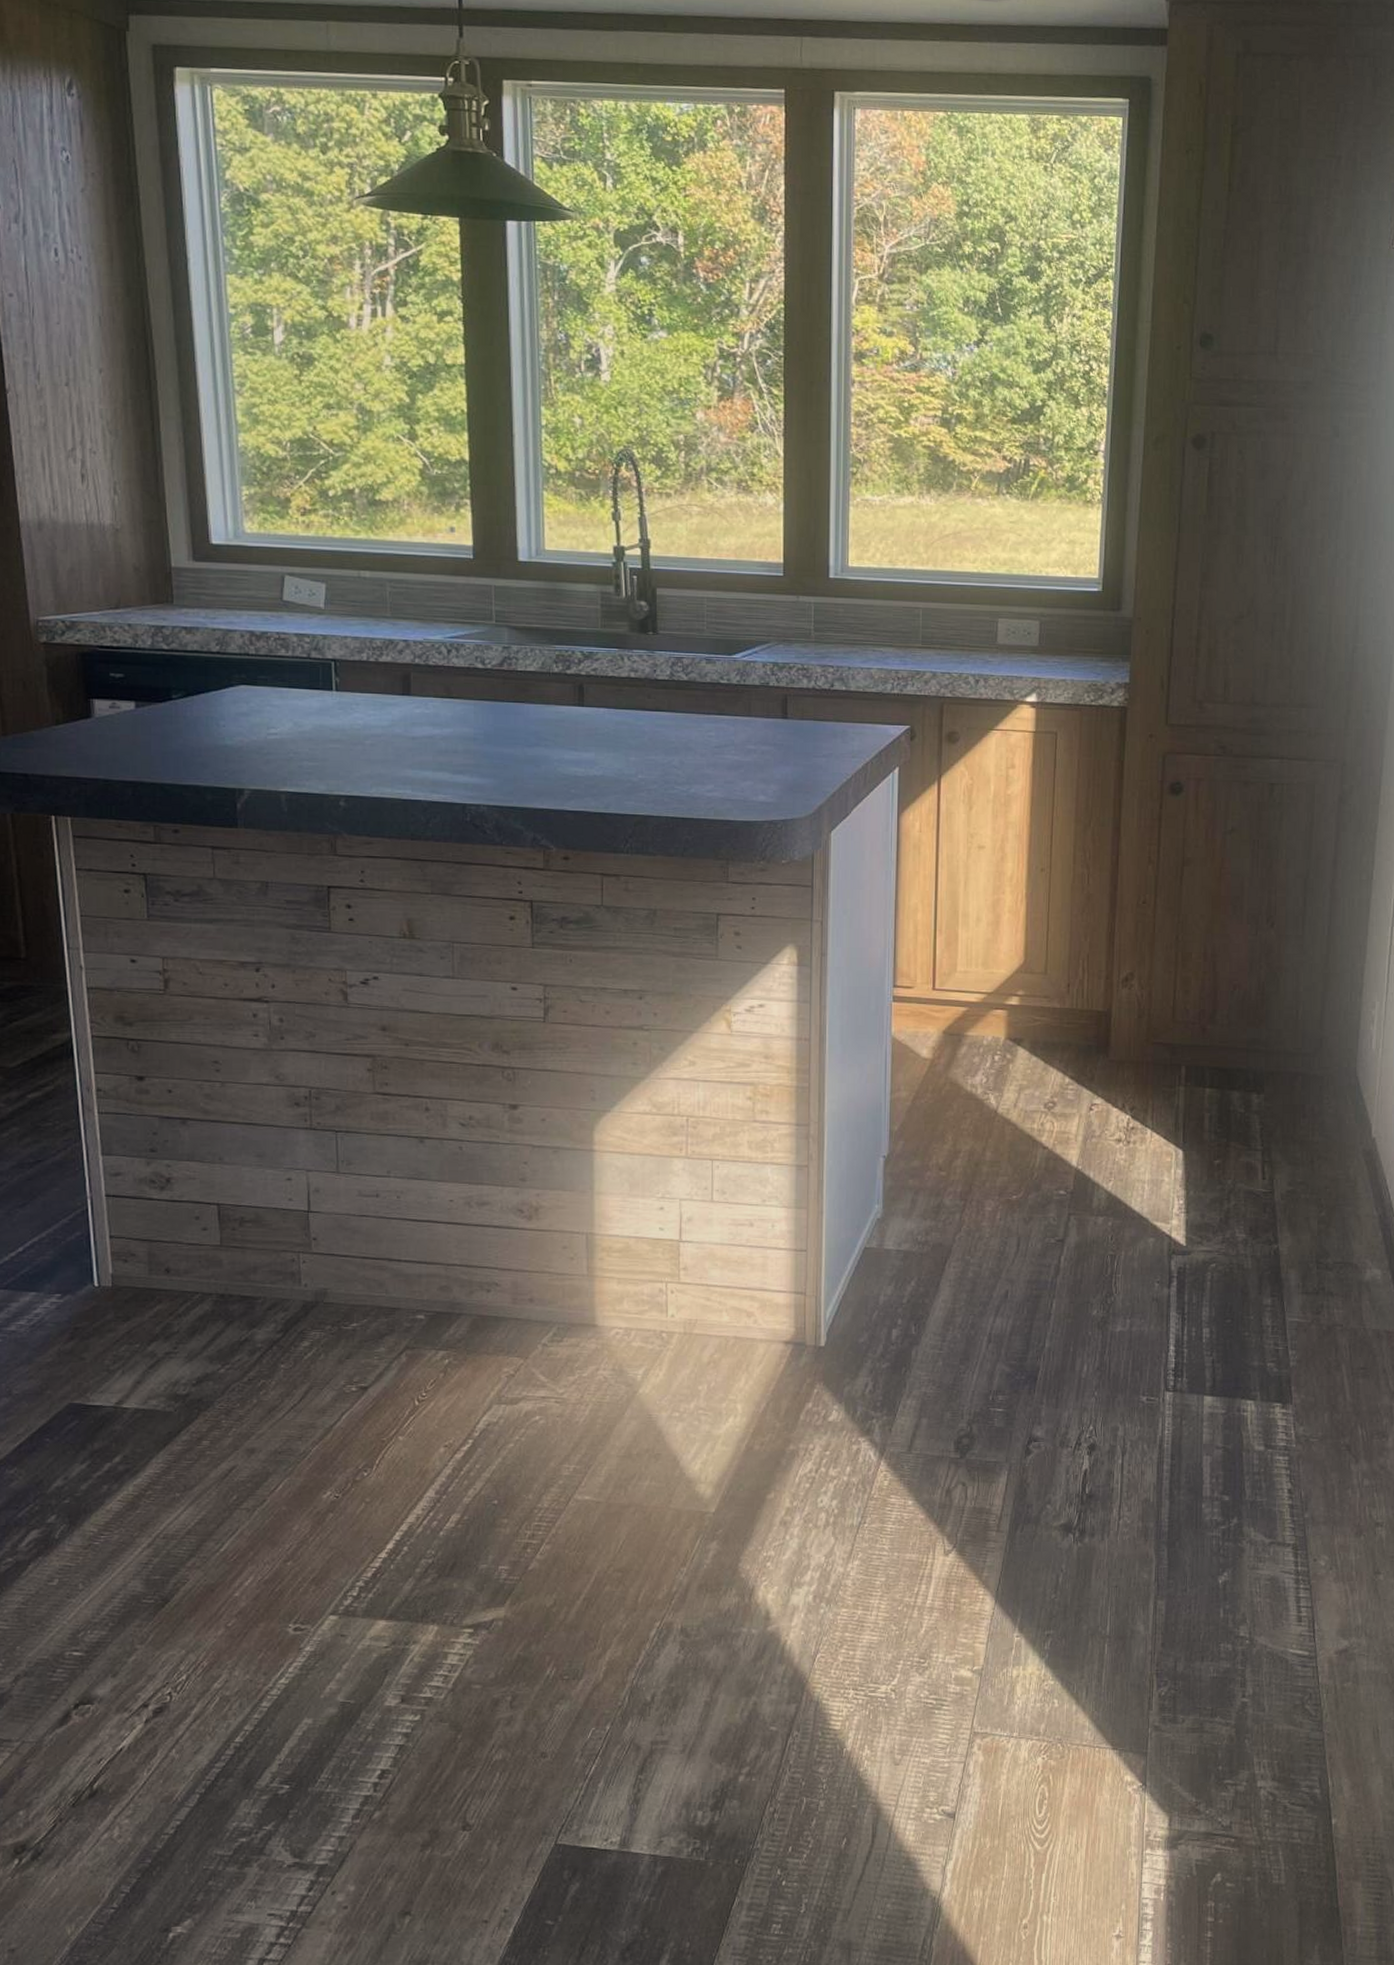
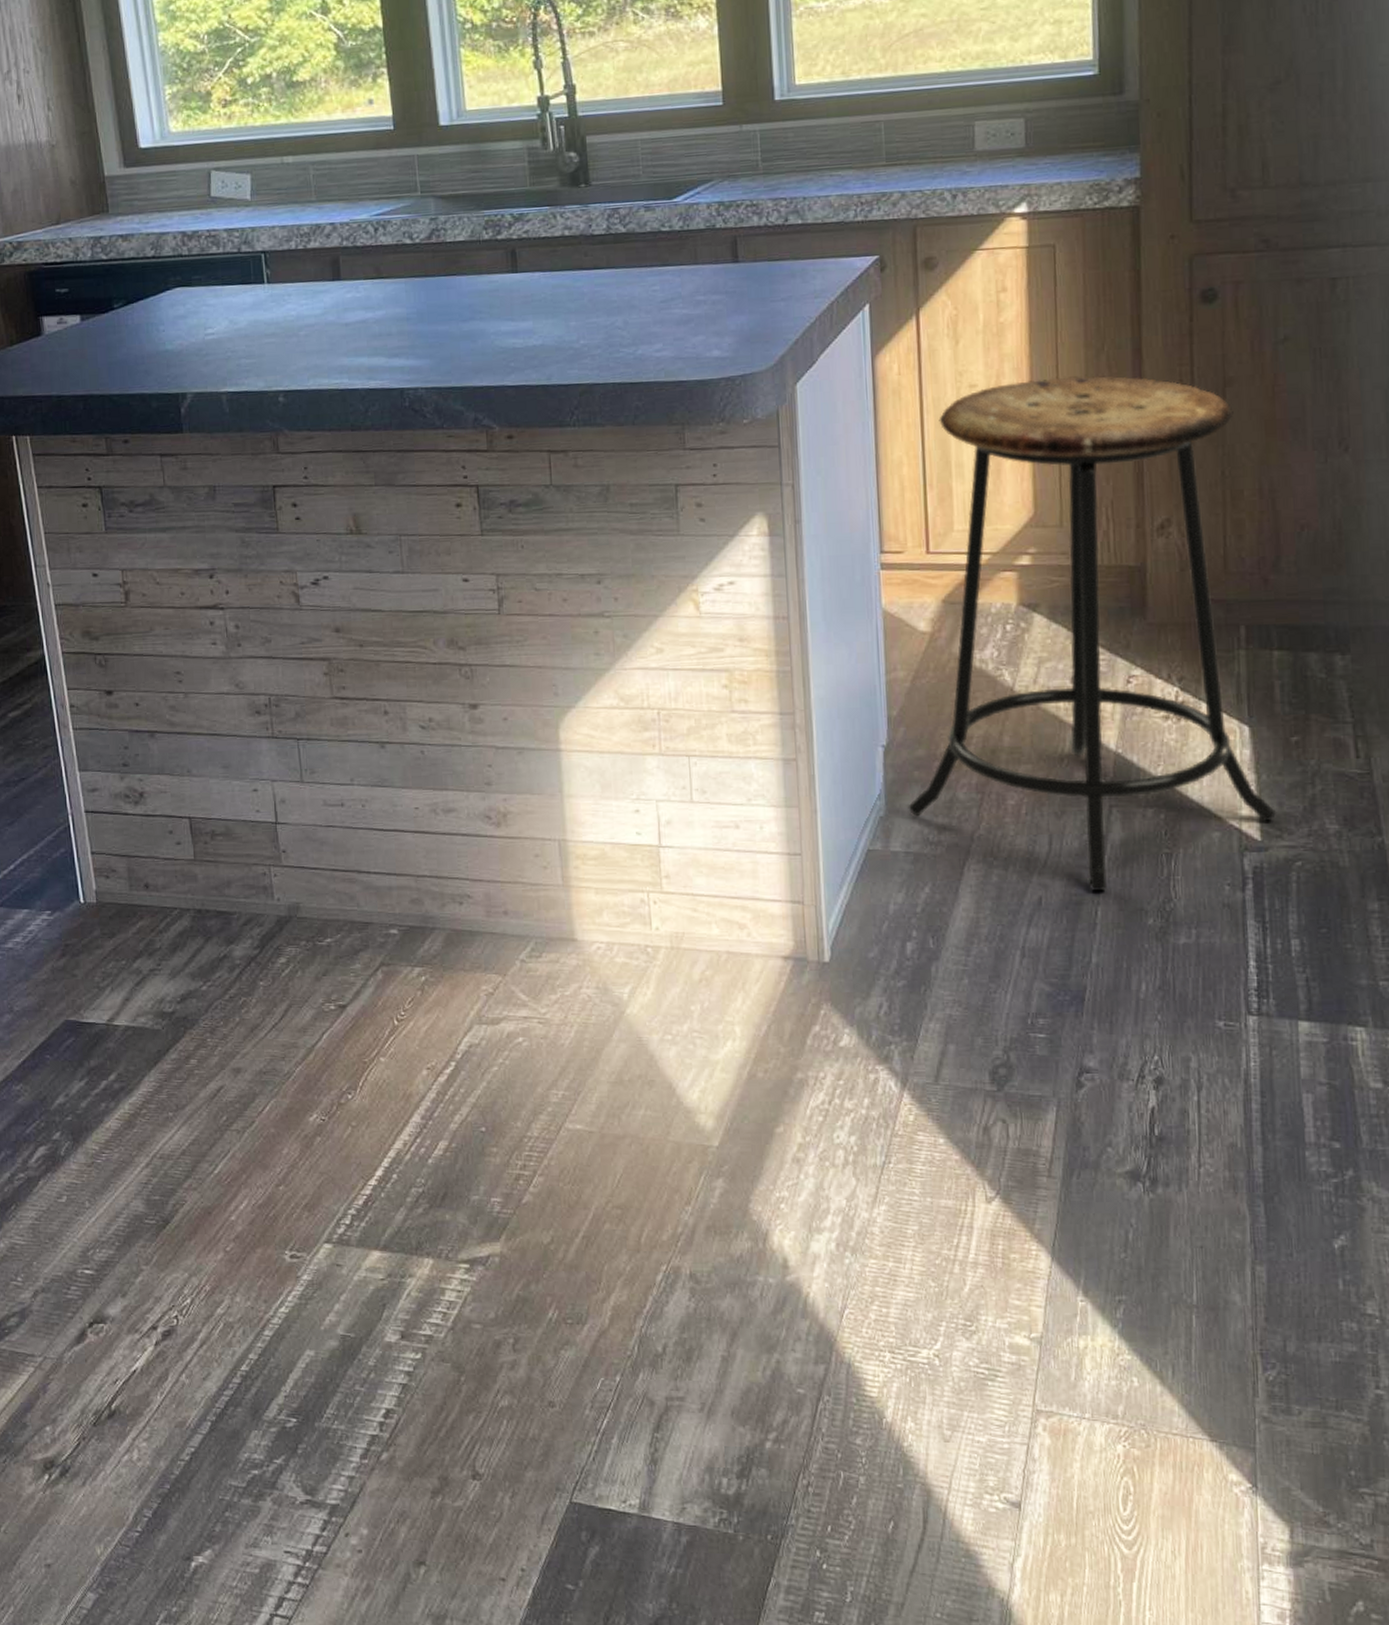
bar stool: none [901,846,1200,1286] -> present [908,375,1277,891]

